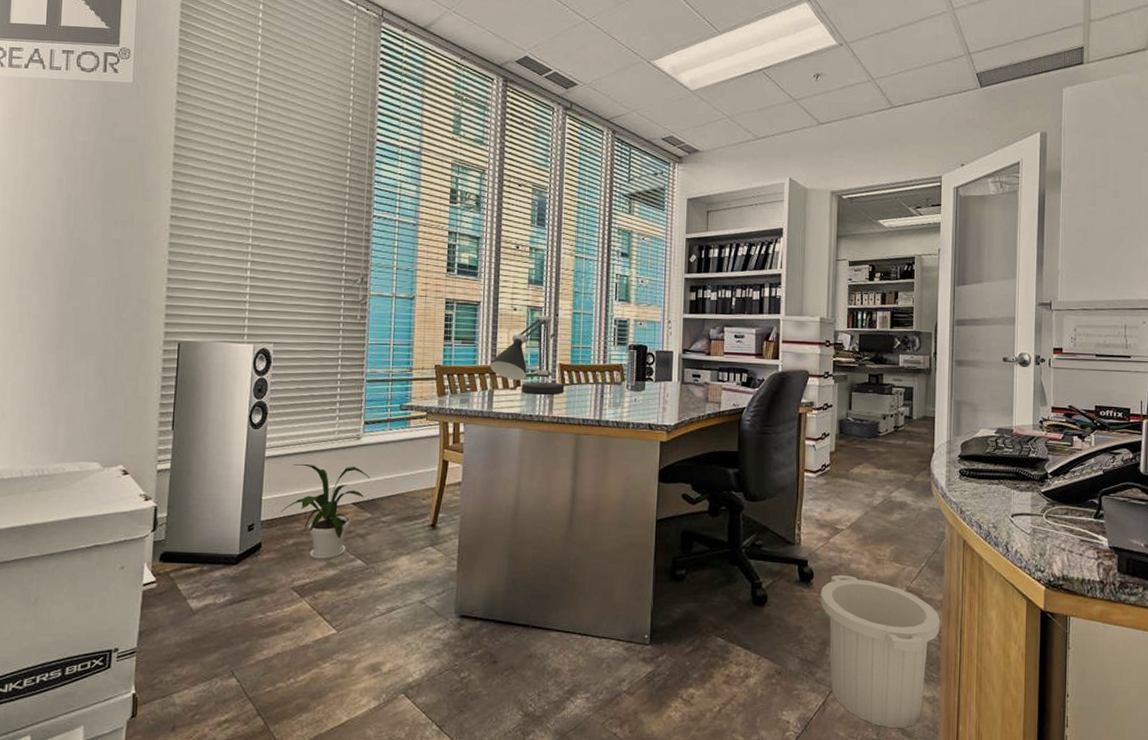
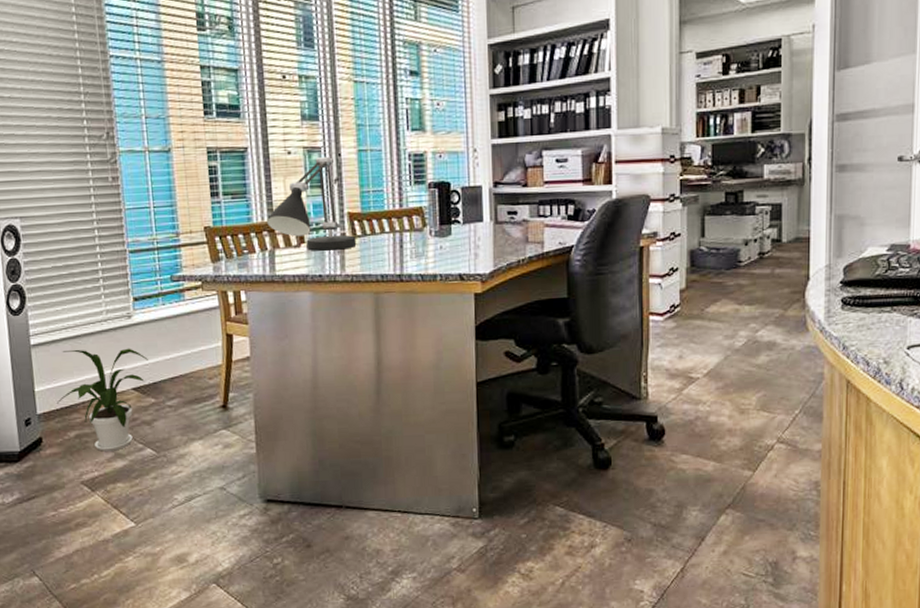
trash can: present [821,574,941,729] -> none [675,429,820,593]

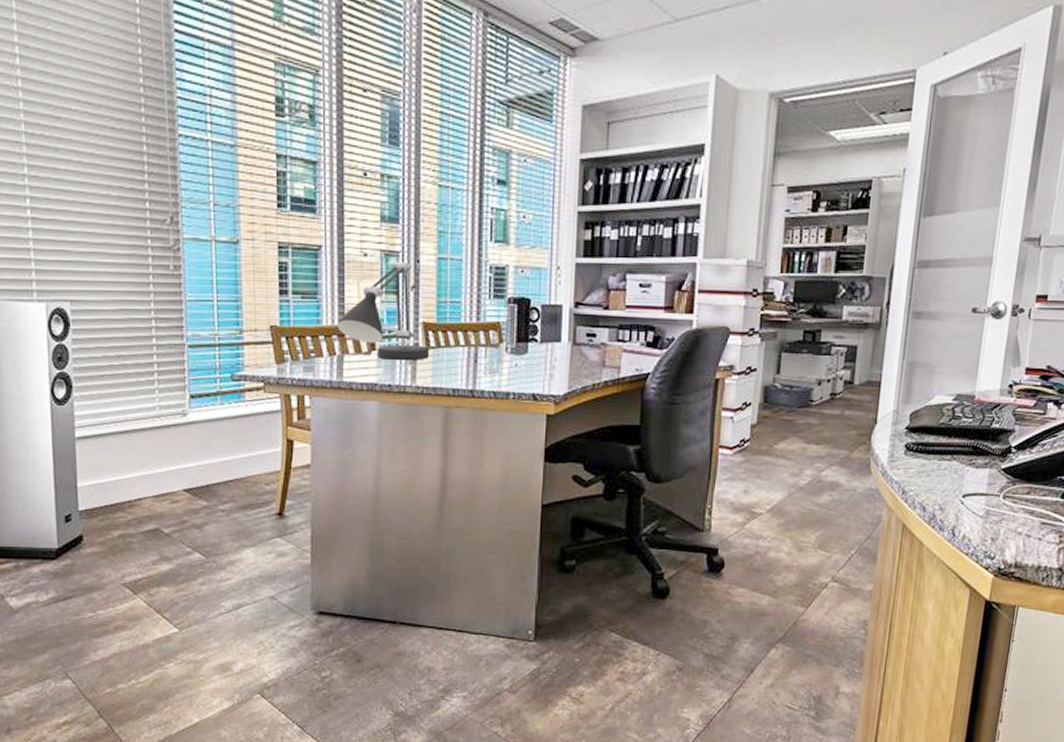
house plant: present [57,348,148,452] -> none [101,446,202,554]

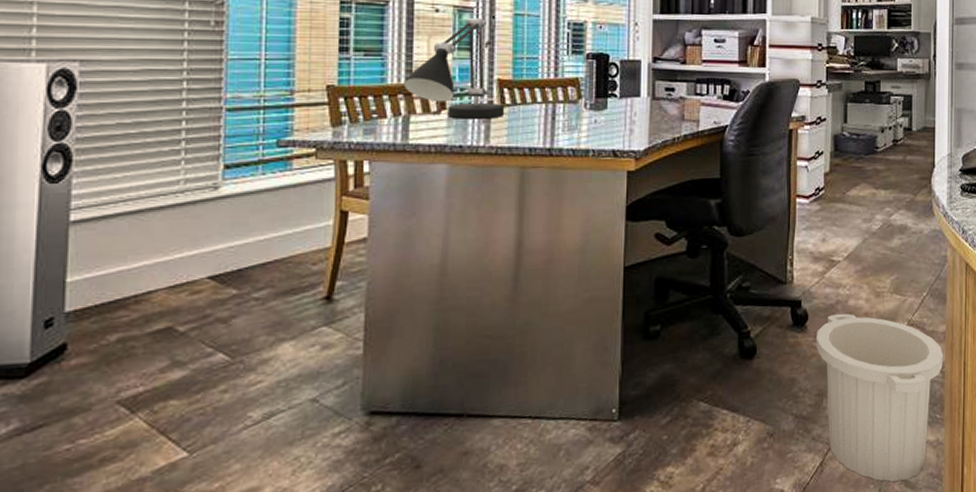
trash can: none [731,564,869,726] -> present [816,313,944,482]

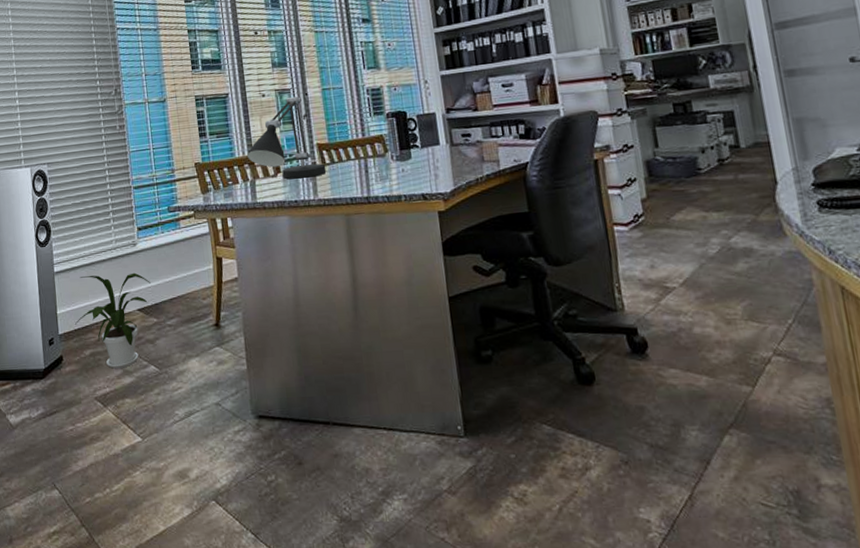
house plant: none [97,226,234,359] -> present [75,272,150,369]
trash can: present [816,313,944,482] -> none [660,341,831,527]

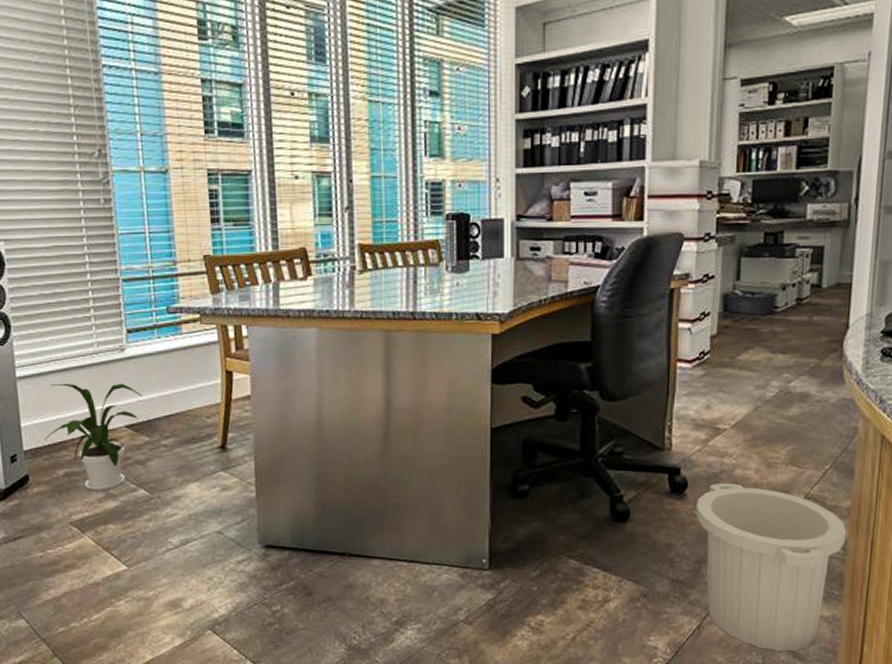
desk lamp: present [247,96,327,179] -> none [271,182,367,285]
trash can: none [660,341,831,527] -> present [696,482,847,652]

